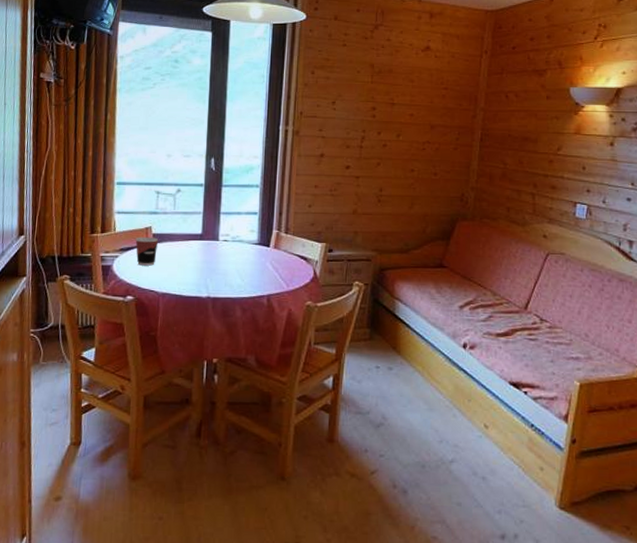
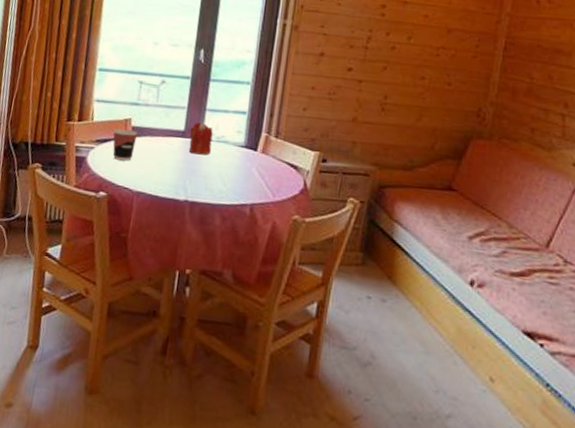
candle: none [207,224,228,255] -> present [188,122,213,155]

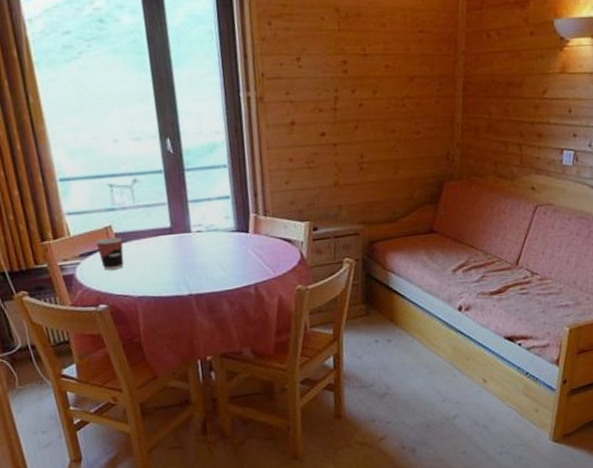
candle: present [188,122,213,155] -> none [176,214,203,248]

